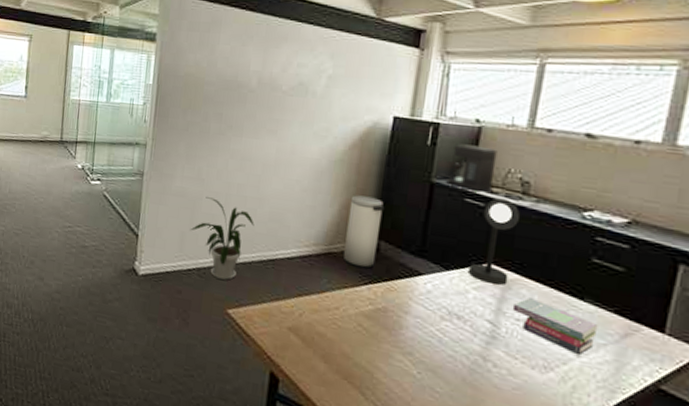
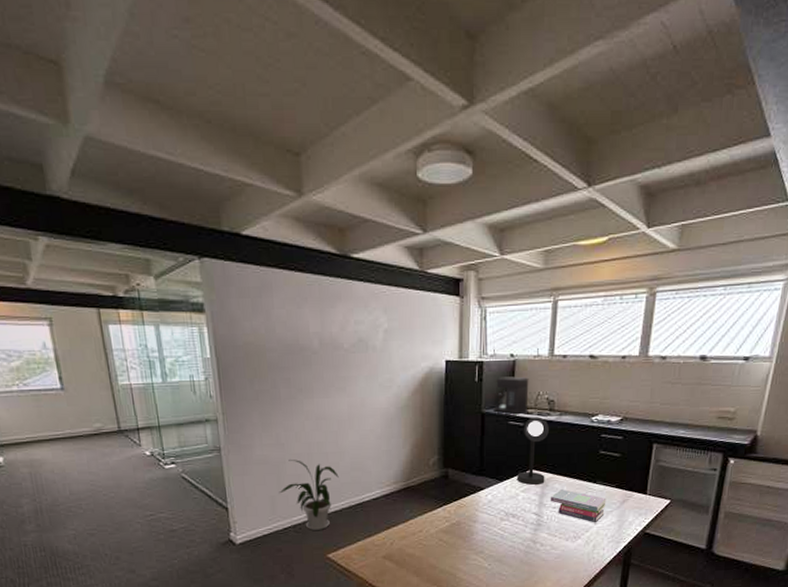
pedal bin: present [341,195,385,269] -> none [418,433,448,495]

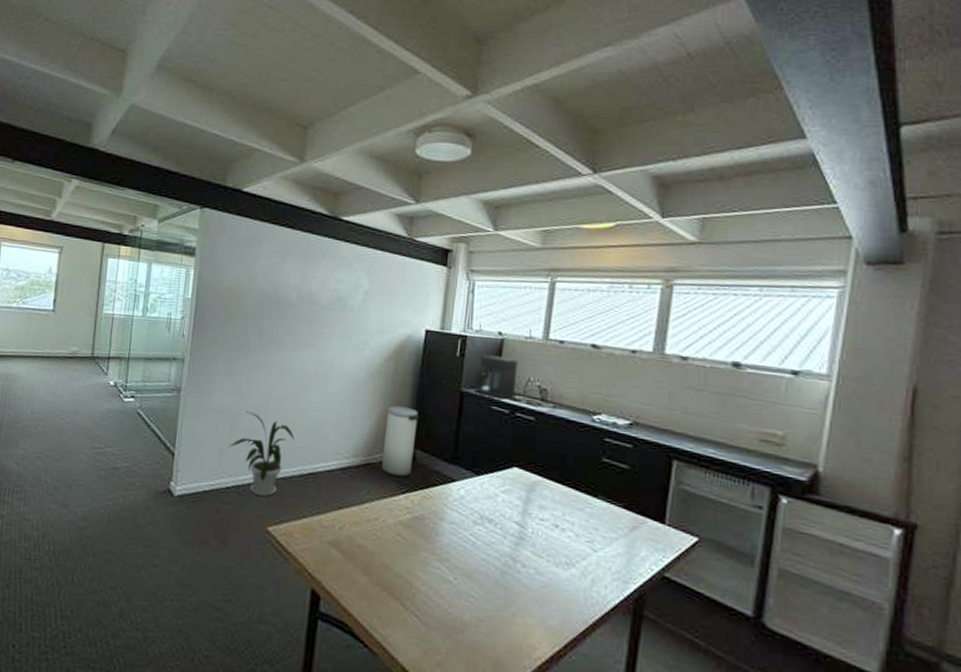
pedal bin: none [418,433,448,495] -> present [379,405,420,478]
desk lamp: present [517,417,550,485] -> none [497,405,541,487]
books: present [550,489,607,523] -> none [536,498,611,550]

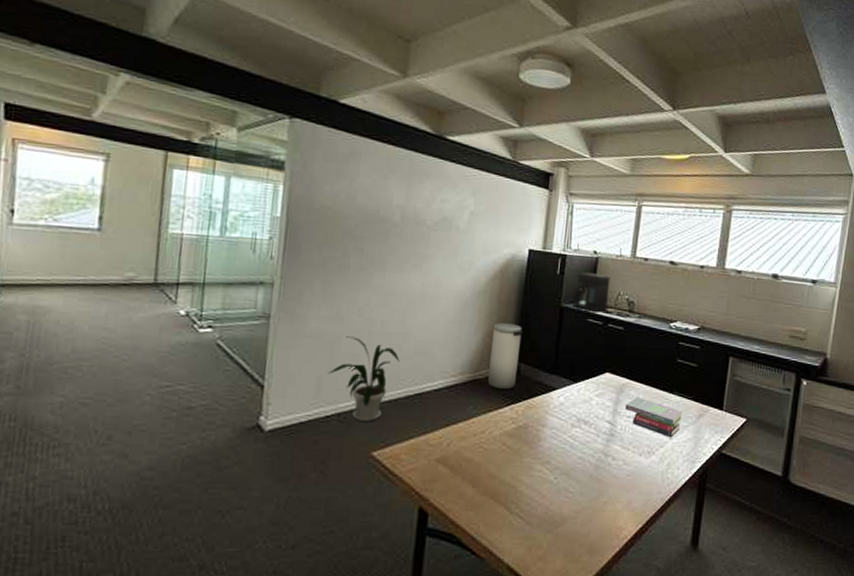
books: none [536,498,611,550] -> present [624,397,683,438]

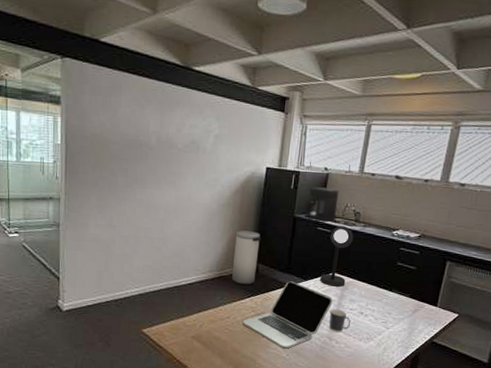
house plant: present [328,336,400,421] -> none [106,241,161,306]
laptop: none [500,384,608,470] -> present [242,281,333,349]
desk lamp: none [592,317,629,390] -> present [320,225,354,287]
mug: none [603,417,629,446] -> present [329,309,351,333]
books: present [624,397,683,438] -> none [348,294,400,328]

